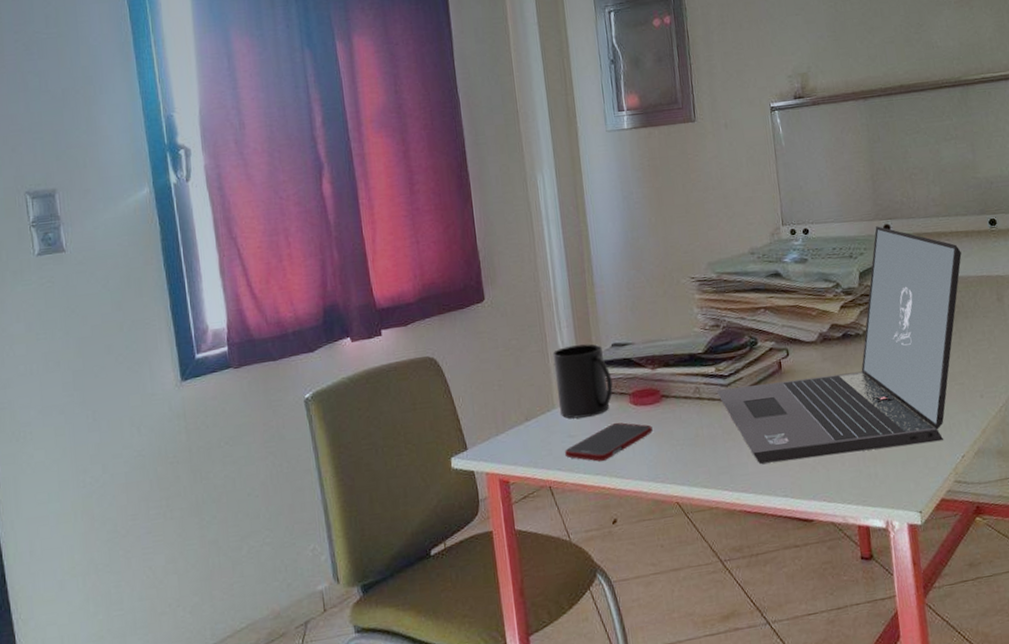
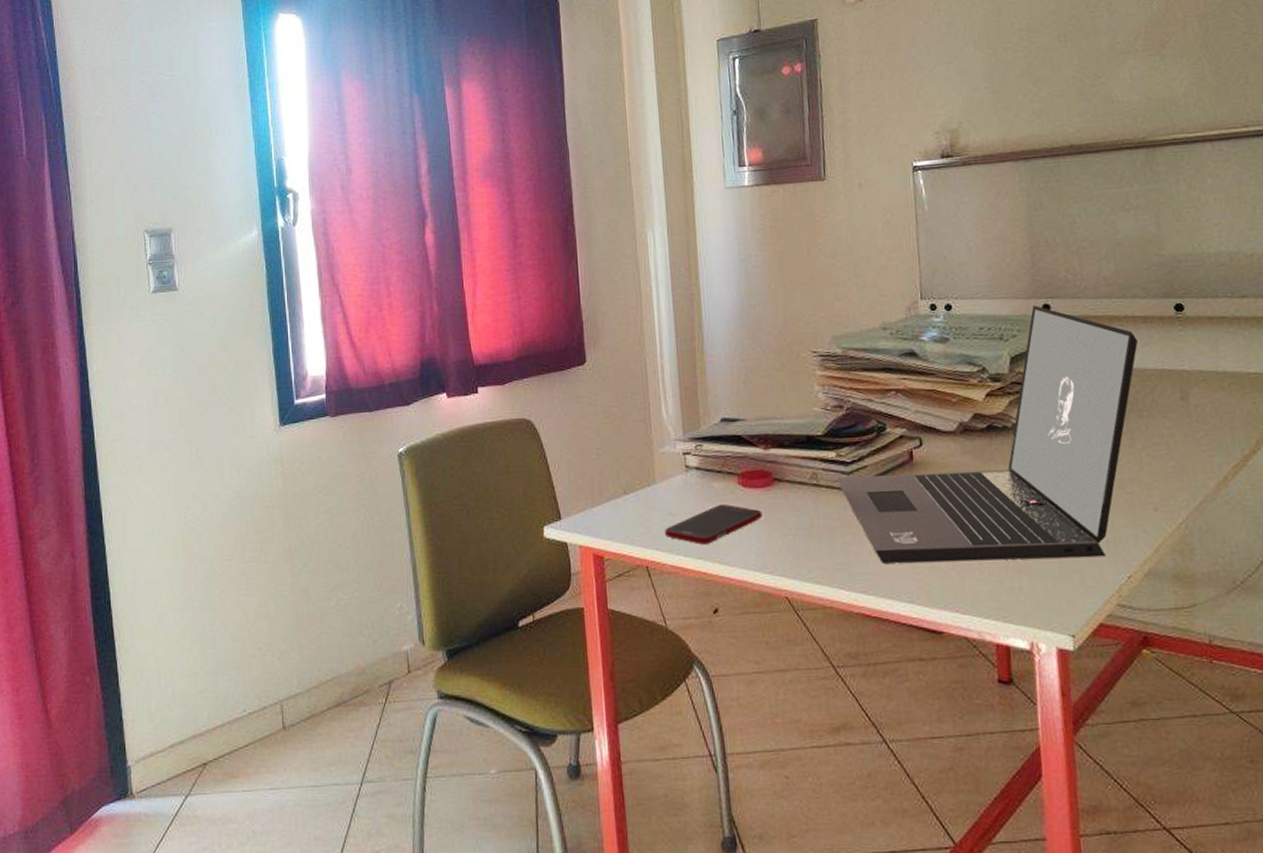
mug: present [552,343,613,419] -> none [656,416,720,496]

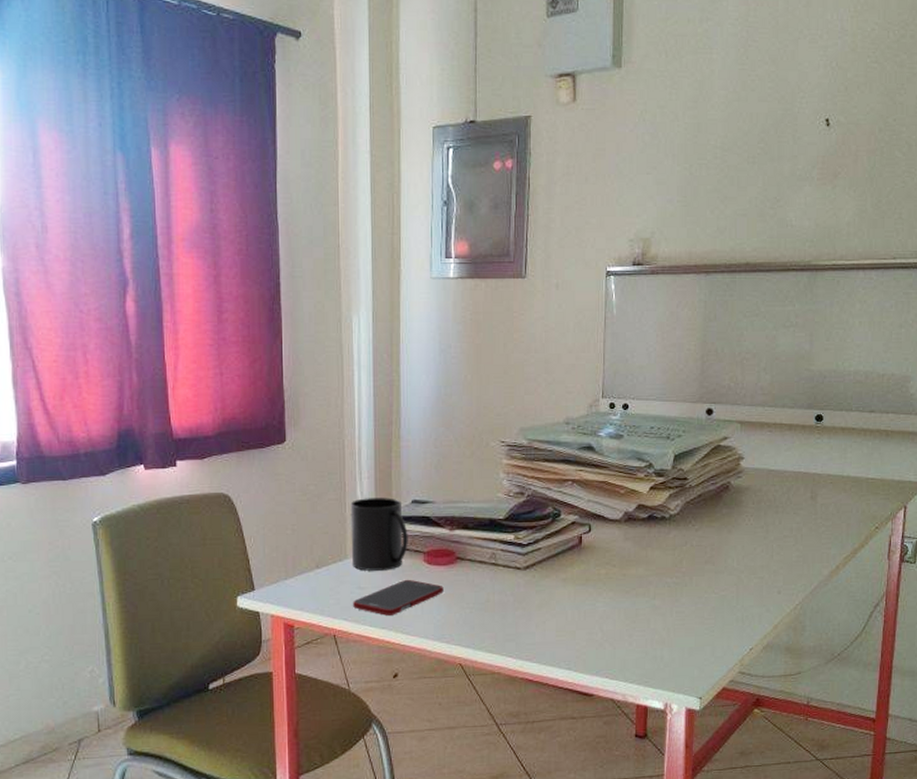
mug: none [656,416,720,496] -> present [350,498,408,571]
laptop: present [836,305,1138,564] -> none [512,409,782,635]

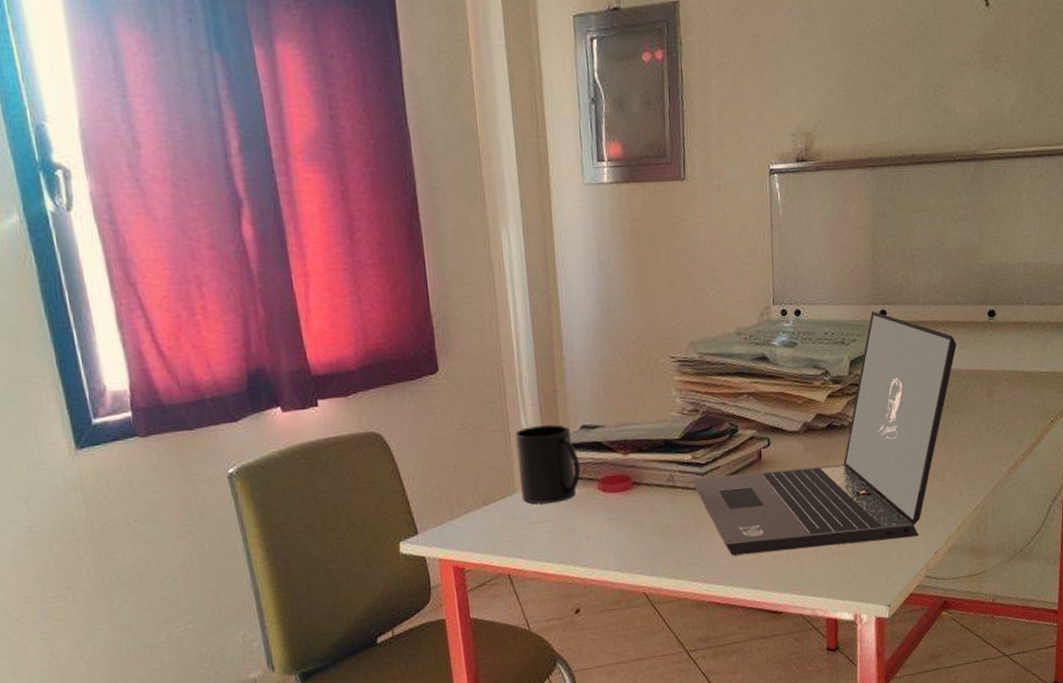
cell phone: present [352,579,444,616] -> none [525,509,622,550]
laptop: none [512,409,782,635] -> present [691,311,957,556]

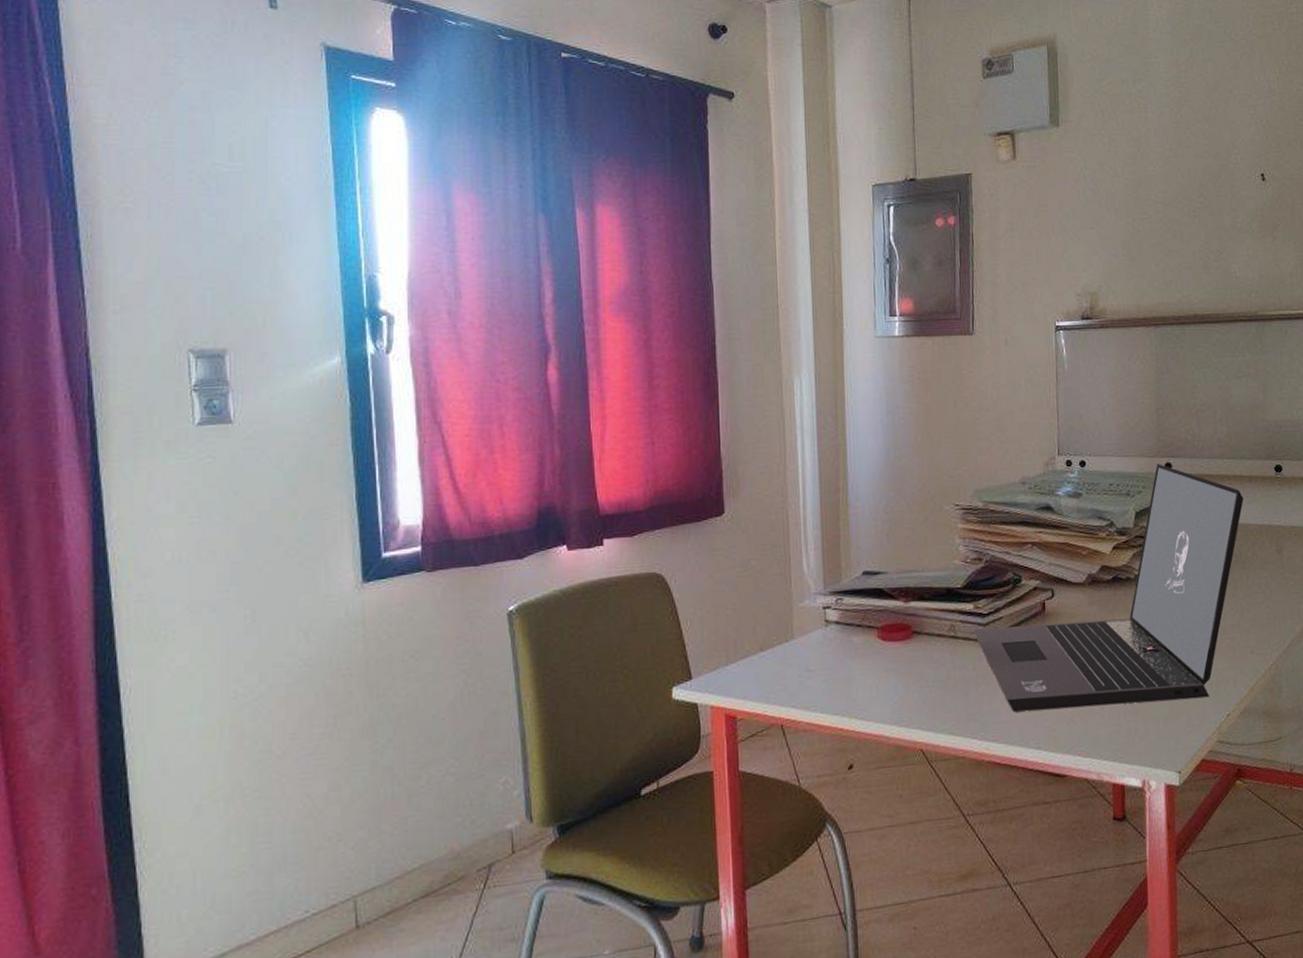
mug: present [515,424,581,504] -> none [796,570,860,651]

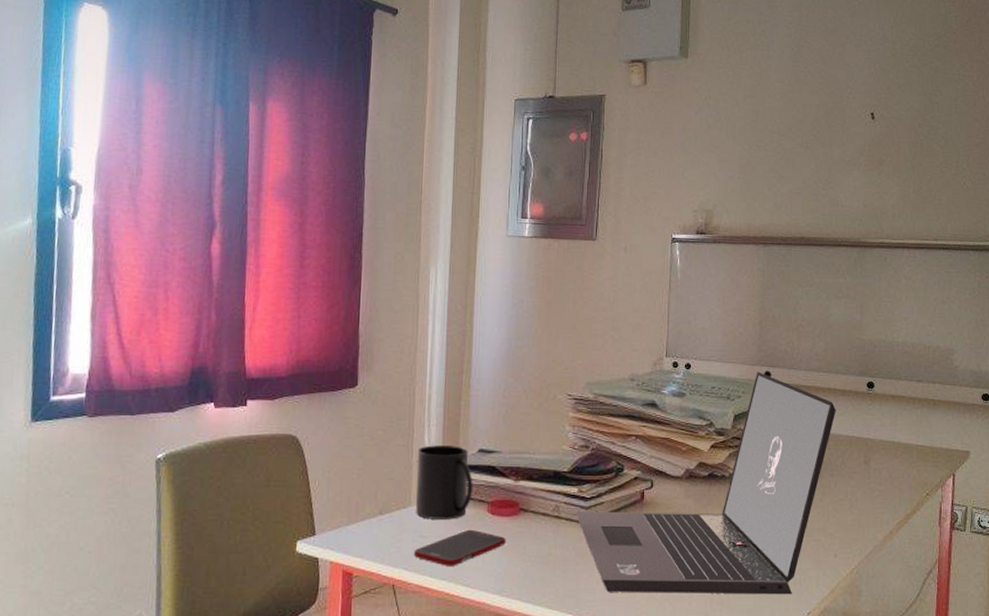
mug: none [796,570,860,651] -> present [415,445,473,519]
cell phone: none [800,658,900,700] -> present [413,529,506,566]

